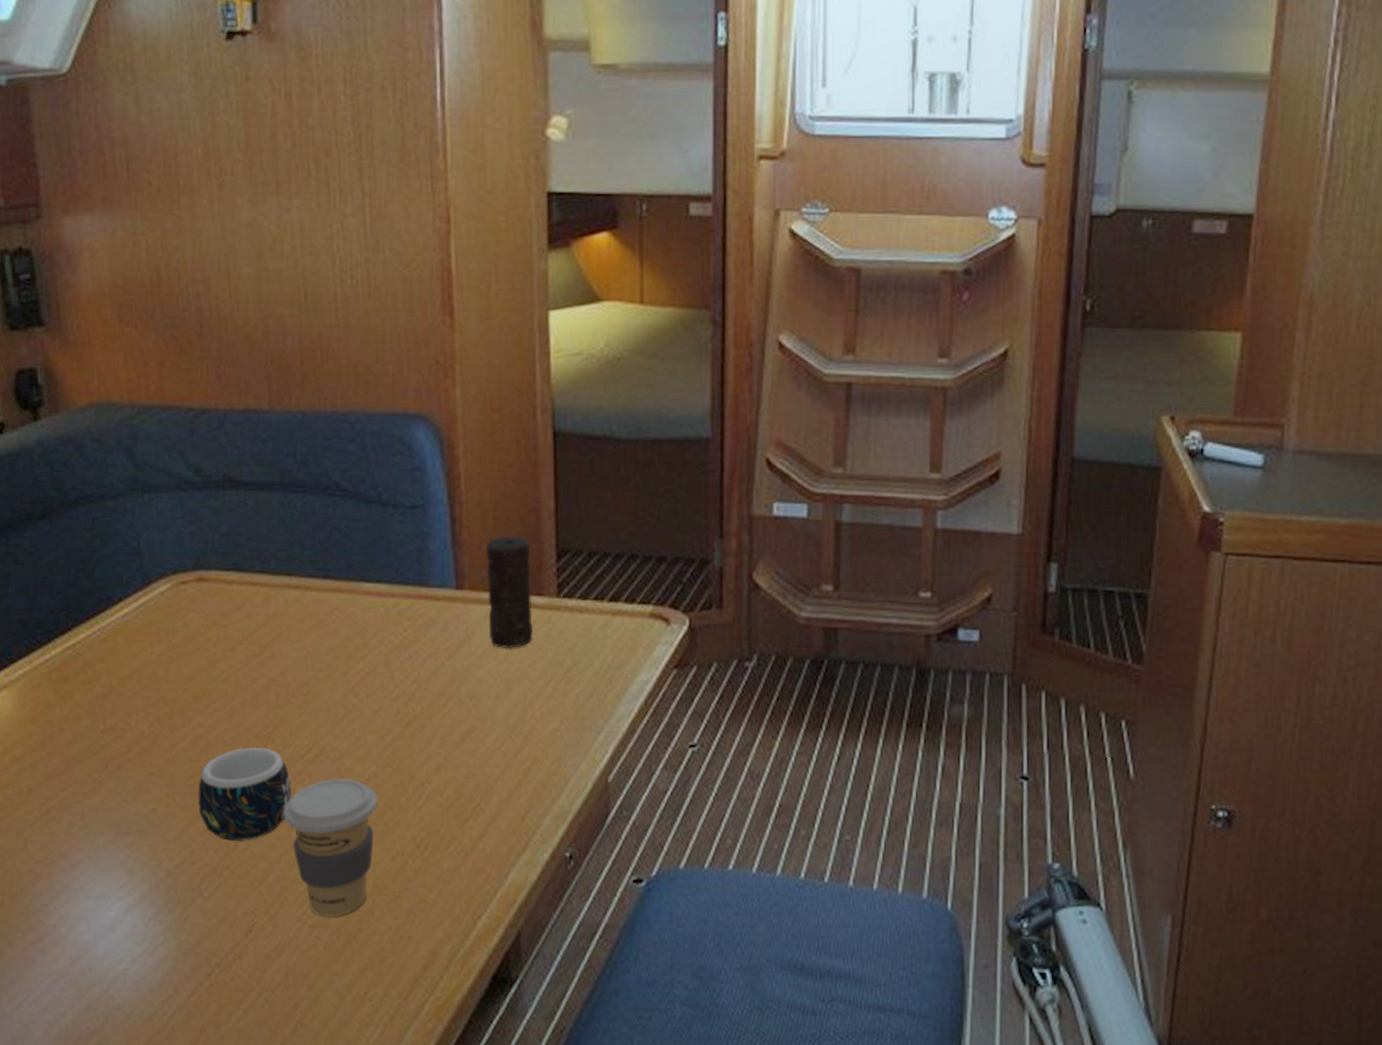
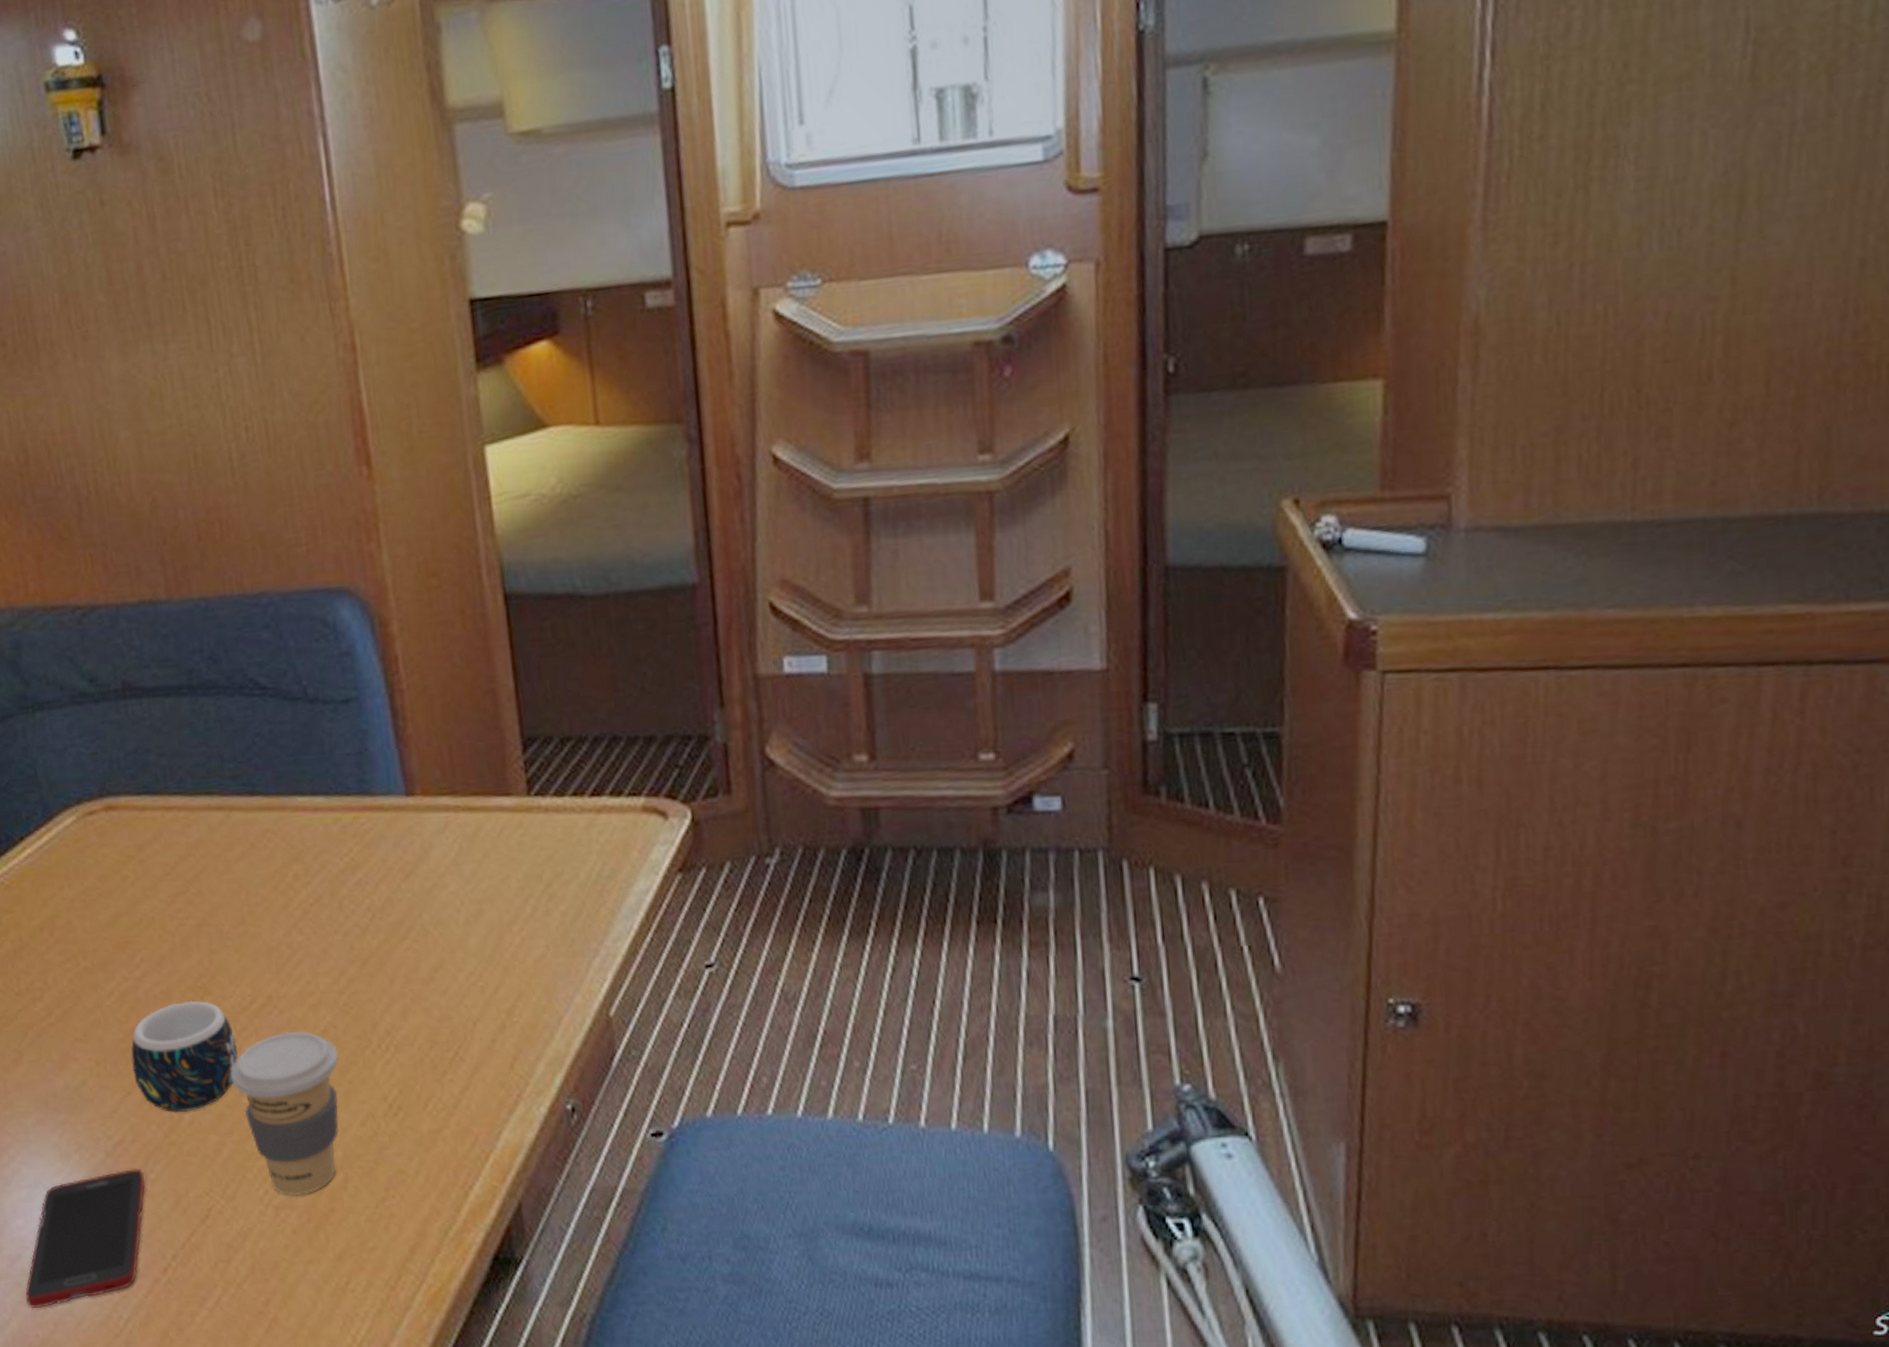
cell phone: none [82,887,199,1004] -> present [25,1169,146,1309]
candle: present [486,535,534,649] -> none [437,725,503,863]

